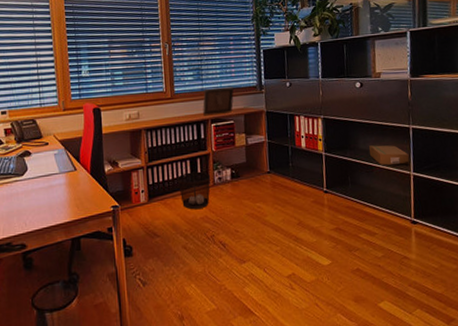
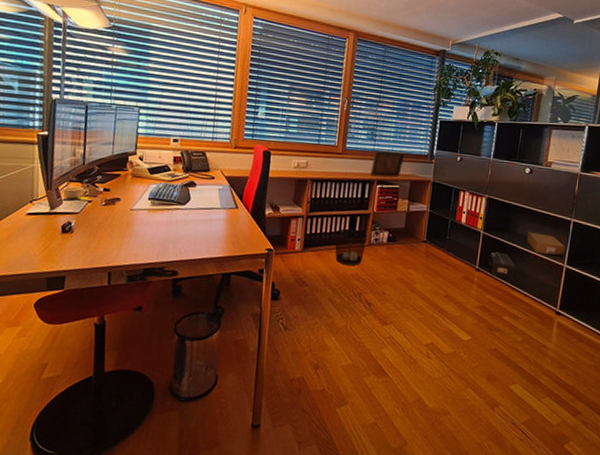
box: none [333,170,364,197] -> present [486,252,515,280]

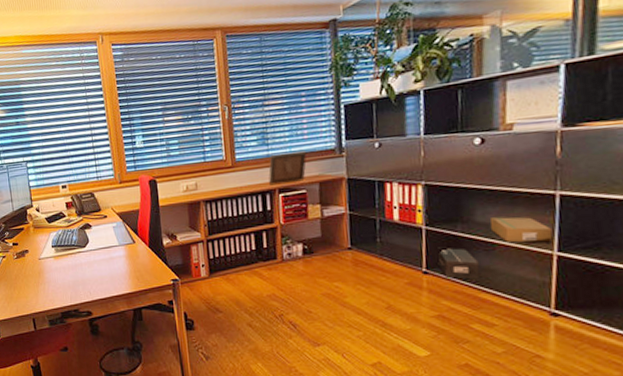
waste bin: present [334,228,367,266] -> none [240,246,278,287]

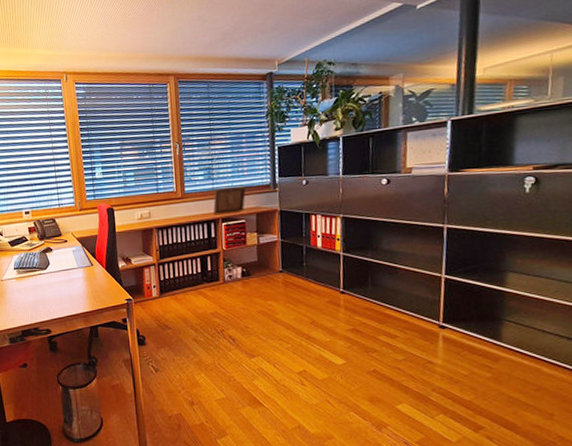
box: present [435,248,480,280] -> none [350,271,386,298]
box: present [490,217,553,244] -> none [393,245,442,268]

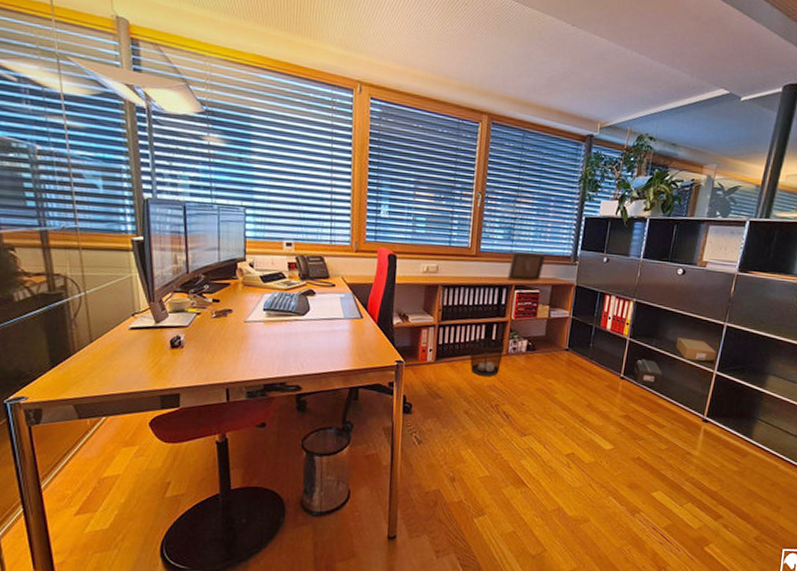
waste bin: none [187,269,221,306] -> present [469,337,504,377]
box: none [350,271,386,298] -> present [632,359,663,388]
box: none [393,245,442,268] -> present [675,337,717,364]

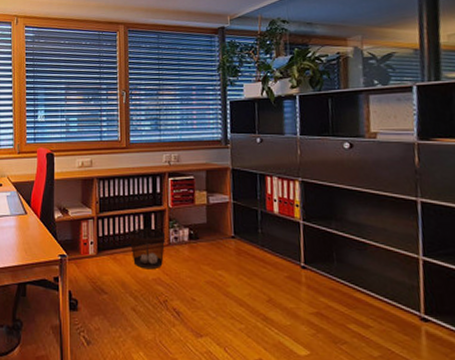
picture frame: present [508,251,547,282] -> none [160,139,196,169]
box: present [632,359,663,388] -> none [312,244,354,278]
box: present [675,337,717,364] -> none [361,218,418,247]

